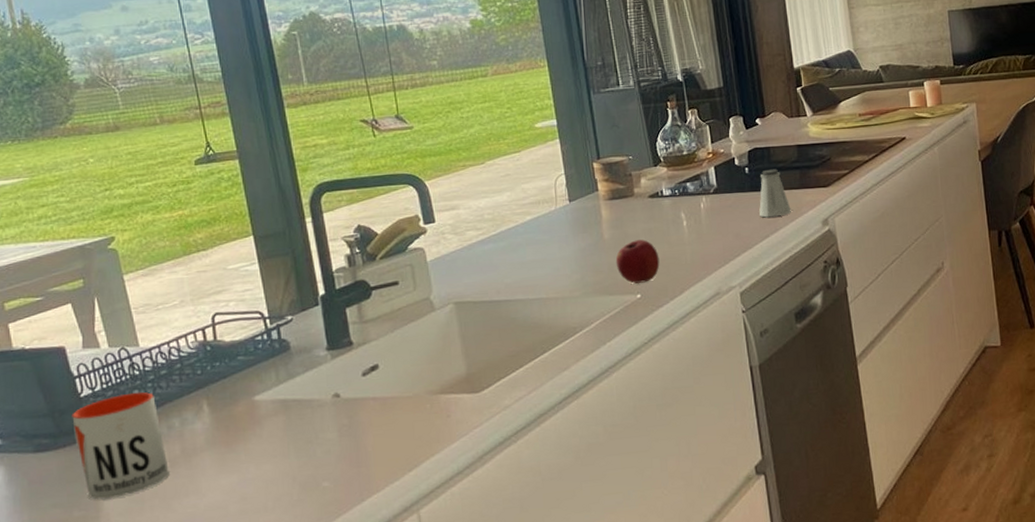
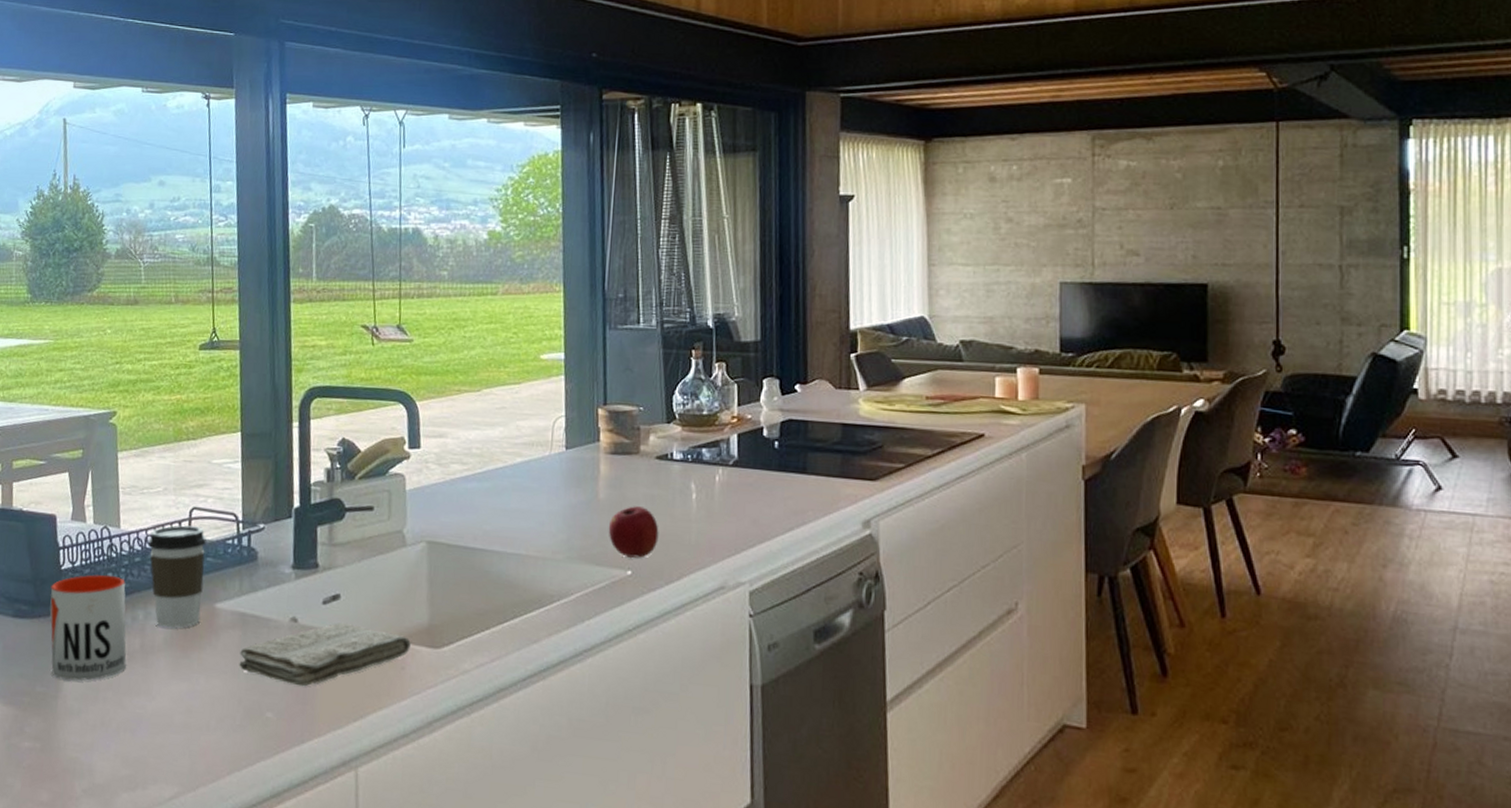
coffee cup: none [172,330,240,429] -> present [148,525,206,629]
washcloth: none [287,387,453,453] -> present [239,622,411,687]
saltshaker: present [759,169,791,218] -> none [785,447,825,507]

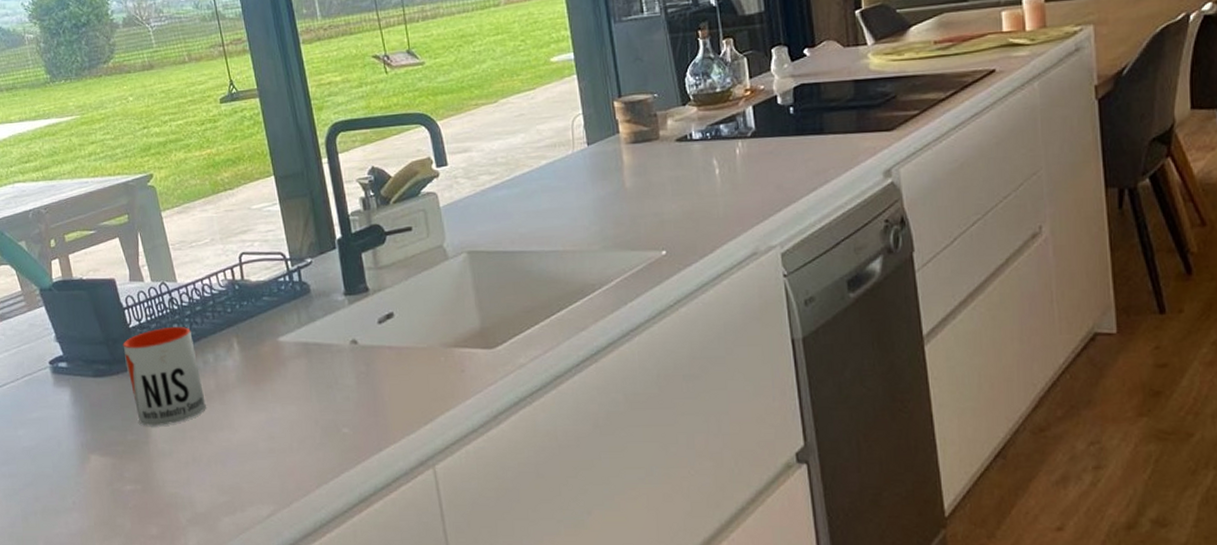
coffee cup: present [148,525,206,629] -> none [205,270,267,366]
washcloth: present [239,622,411,687] -> none [309,337,467,401]
apple: present [608,506,659,559] -> none [638,189,688,240]

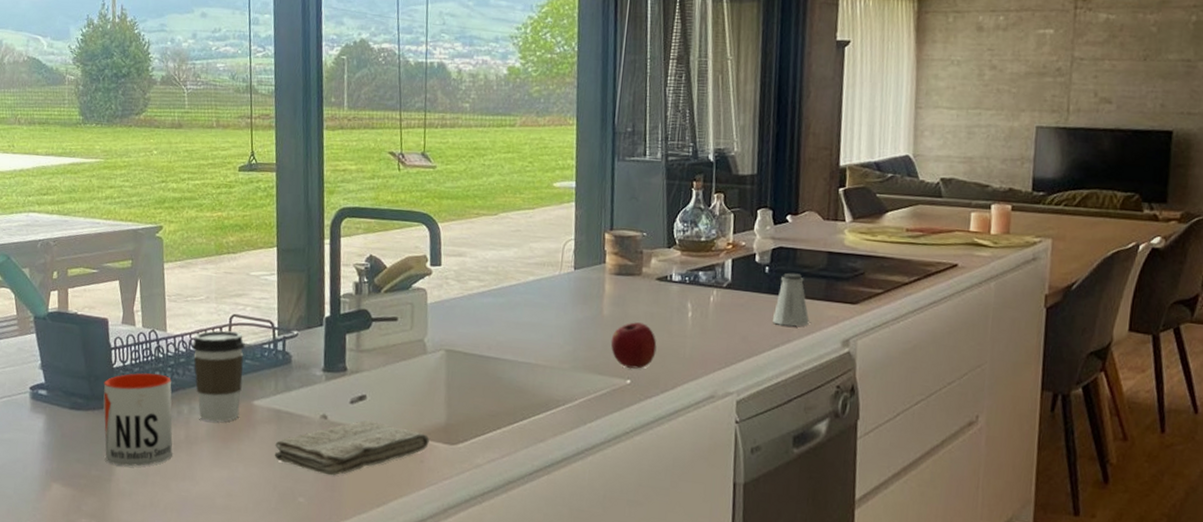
coffee cup: none [205,270,267,366] -> present [192,330,245,422]
washcloth: none [309,337,467,401] -> present [274,420,429,476]
apple: none [638,189,688,240] -> present [610,322,657,369]
saltshaker: none [806,108,845,167] -> present [773,273,810,327]

